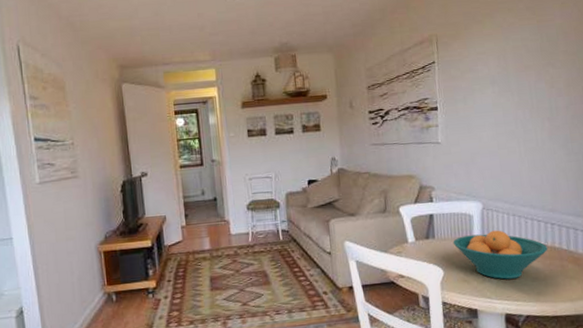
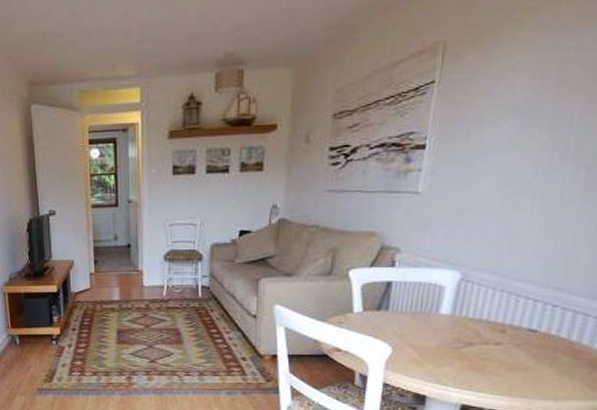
fruit bowl: present [453,230,548,280] -> none [411,307,539,366]

